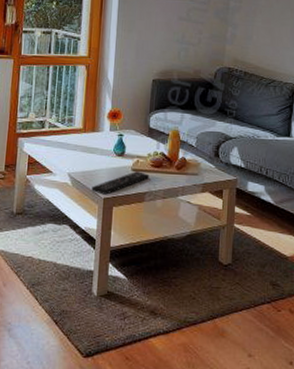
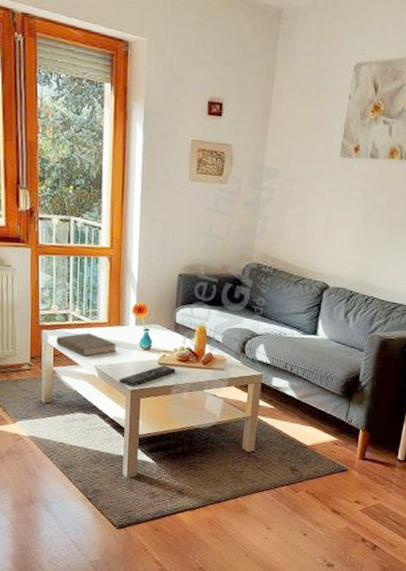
book: none [31,139,91,164] -> present [56,333,116,357]

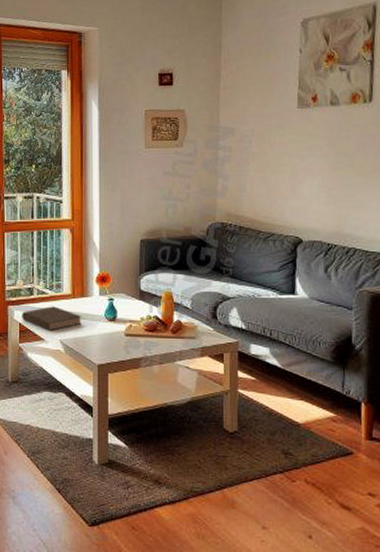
remote control: present [119,365,176,387] -> none [85,336,144,361]

